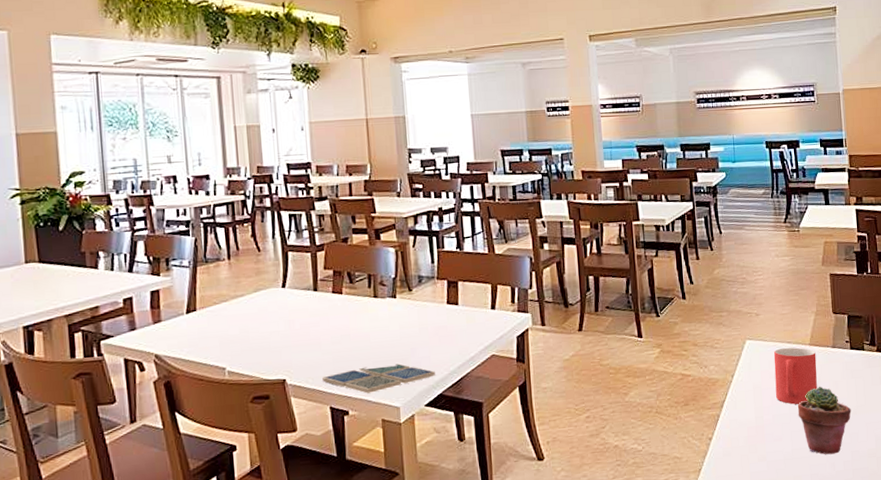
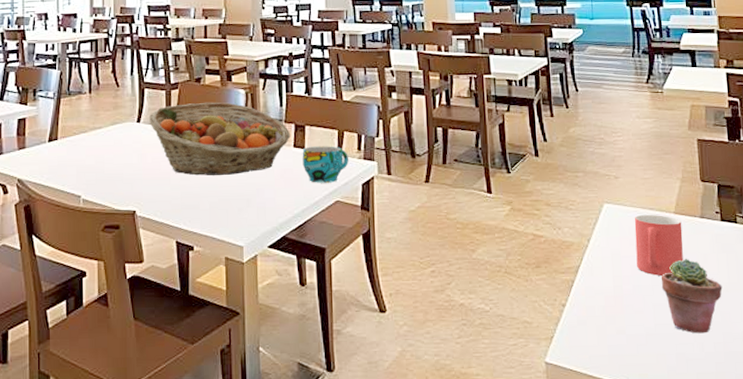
fruit basket: none [294,262,444,339] -> present [148,102,291,176]
drink coaster: present [322,364,435,394] -> none [170,203,279,231]
cup: none [456,300,503,339] -> present [302,146,348,183]

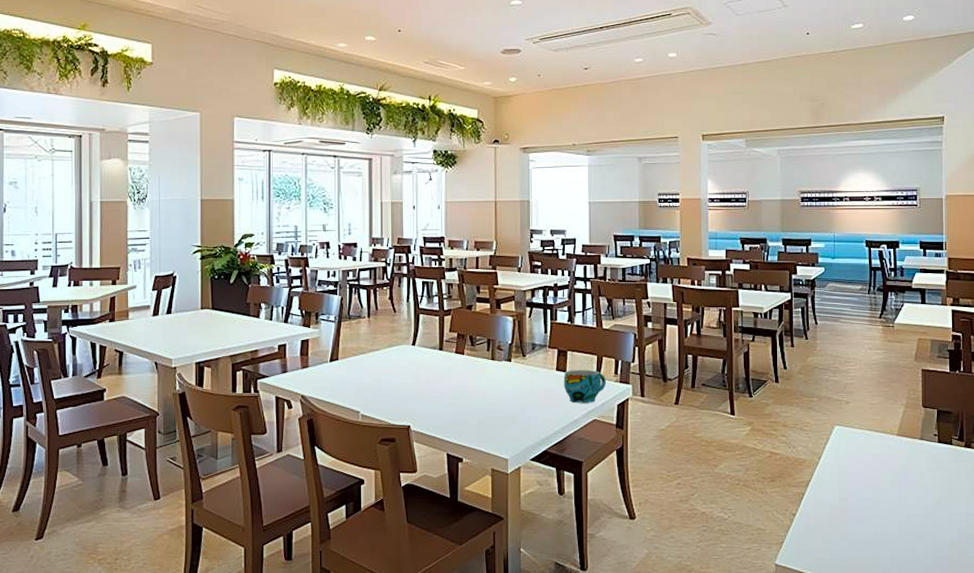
fruit basket: present [148,102,291,176] -> none [423,328,554,396]
mug: present [634,214,683,276] -> none [861,435,903,490]
potted succulent: present [661,258,723,334] -> none [881,475,935,541]

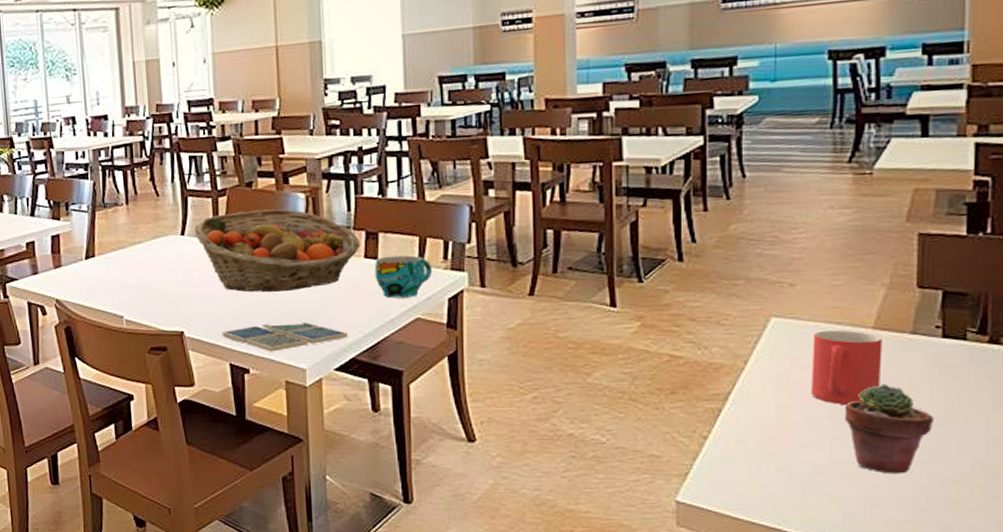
fruit basket: none [423,328,554,396] -> present [193,209,361,293]
drink coaster: none [442,420,541,444] -> present [222,322,348,352]
mug: none [861,435,903,490] -> present [811,330,883,405]
potted succulent: none [881,475,935,541] -> present [844,383,934,474]

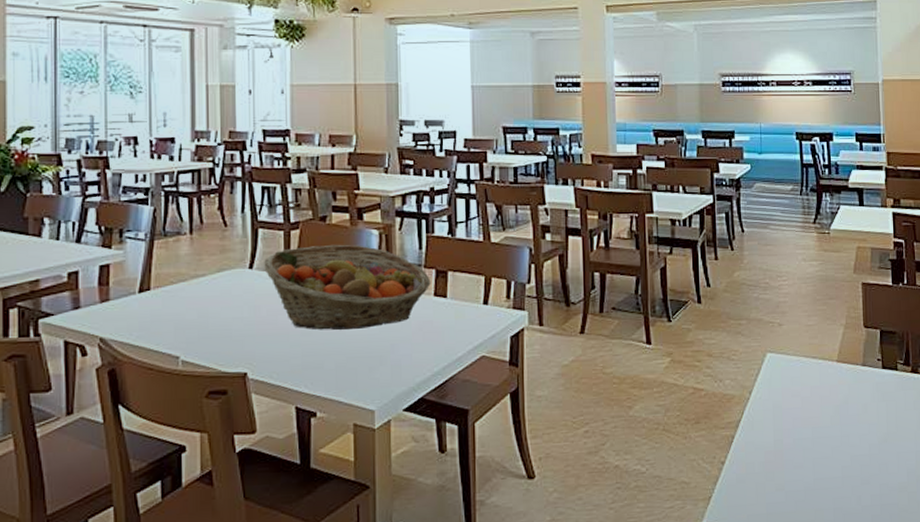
drink coaster: present [222,322,348,352] -> none [289,361,417,393]
cup: present [374,255,432,298] -> none [444,294,496,337]
mug: present [811,330,883,405] -> none [796,363,845,428]
potted succulent: present [844,383,934,474] -> none [821,408,881,487]

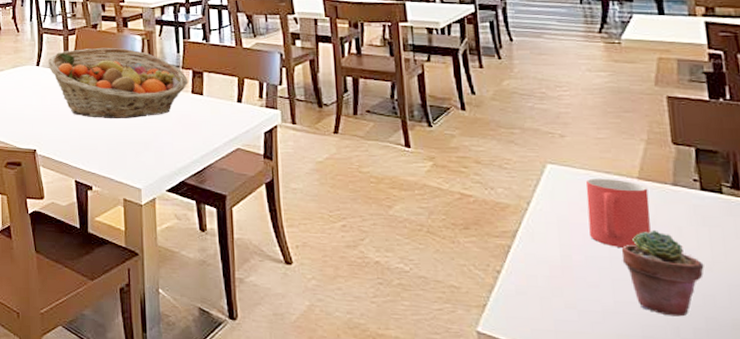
mug: none [796,363,845,428] -> present [585,178,651,248]
potted succulent: none [821,408,881,487] -> present [621,229,704,317]

